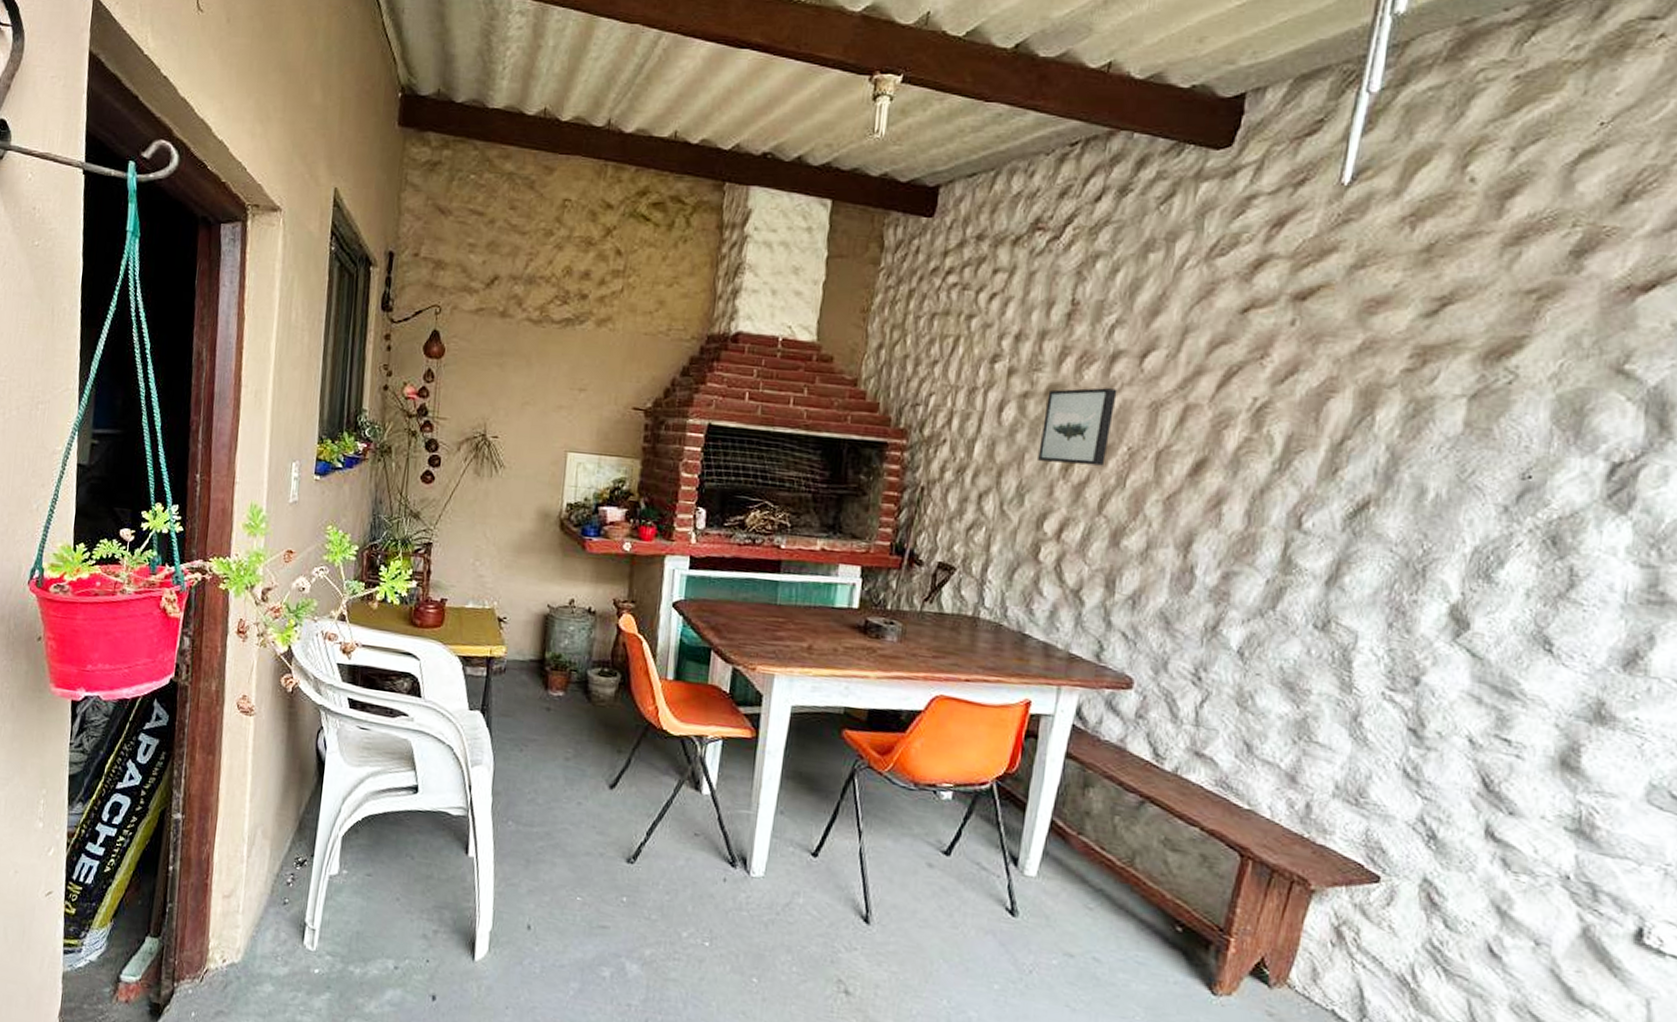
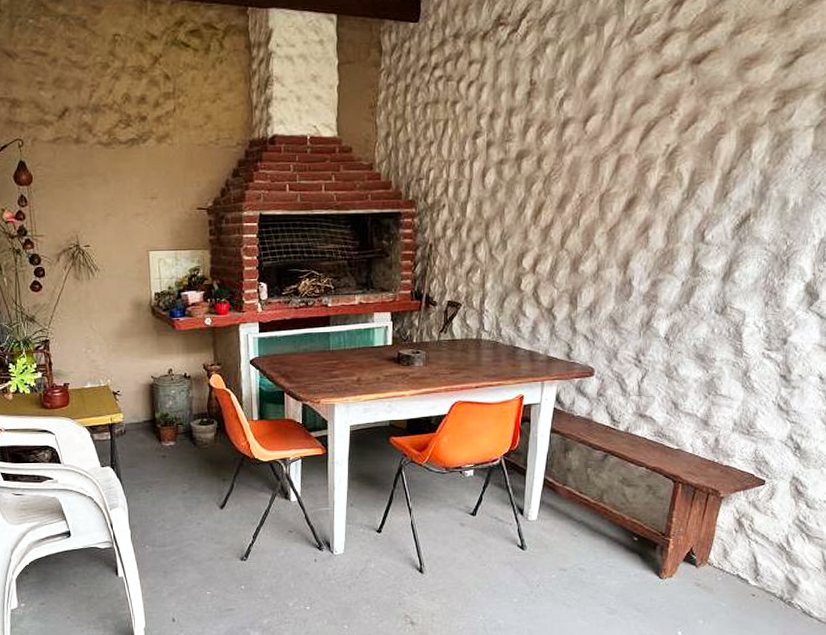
wall art: present [1038,387,1118,466] -> none [514,149,569,212]

